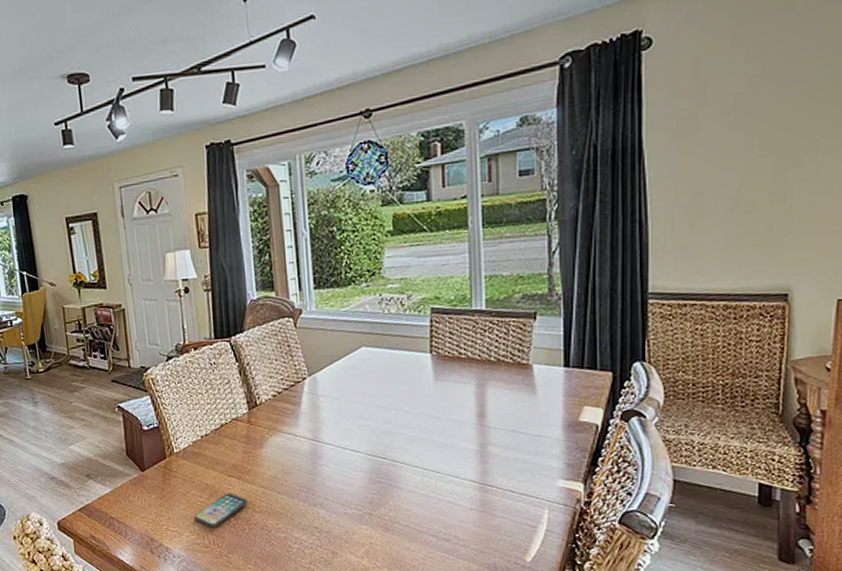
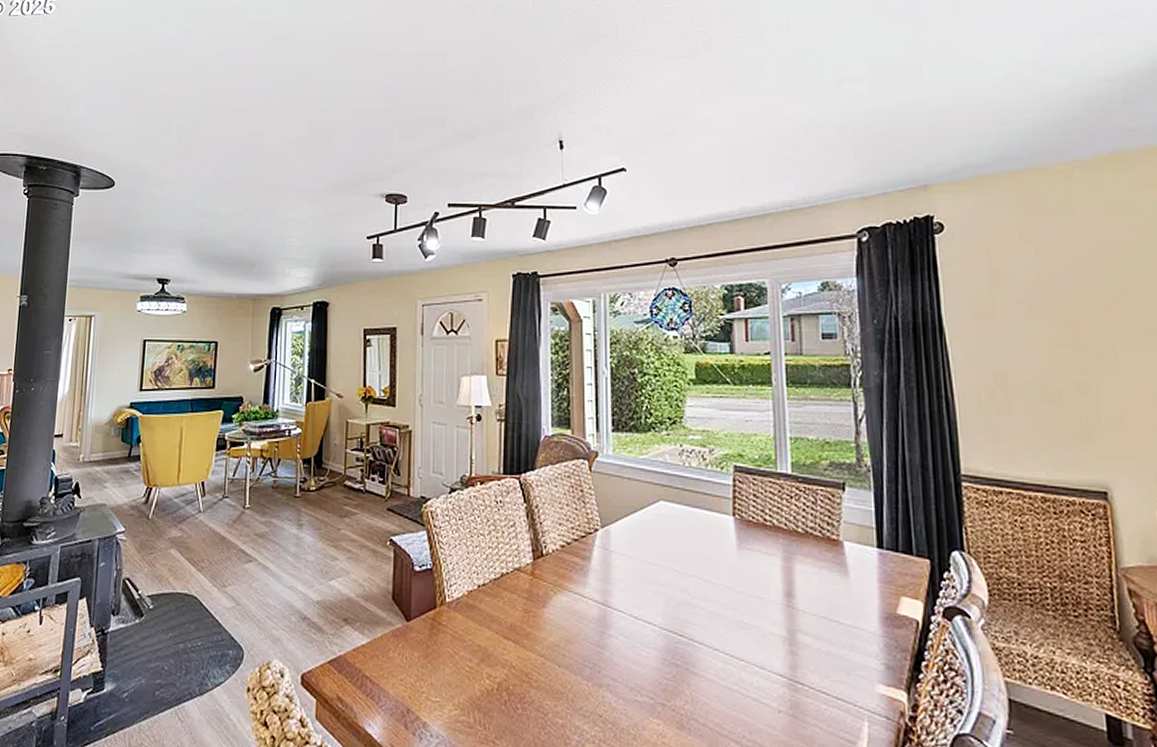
smartphone: present [194,493,247,527] -> none [461,660,523,702]

